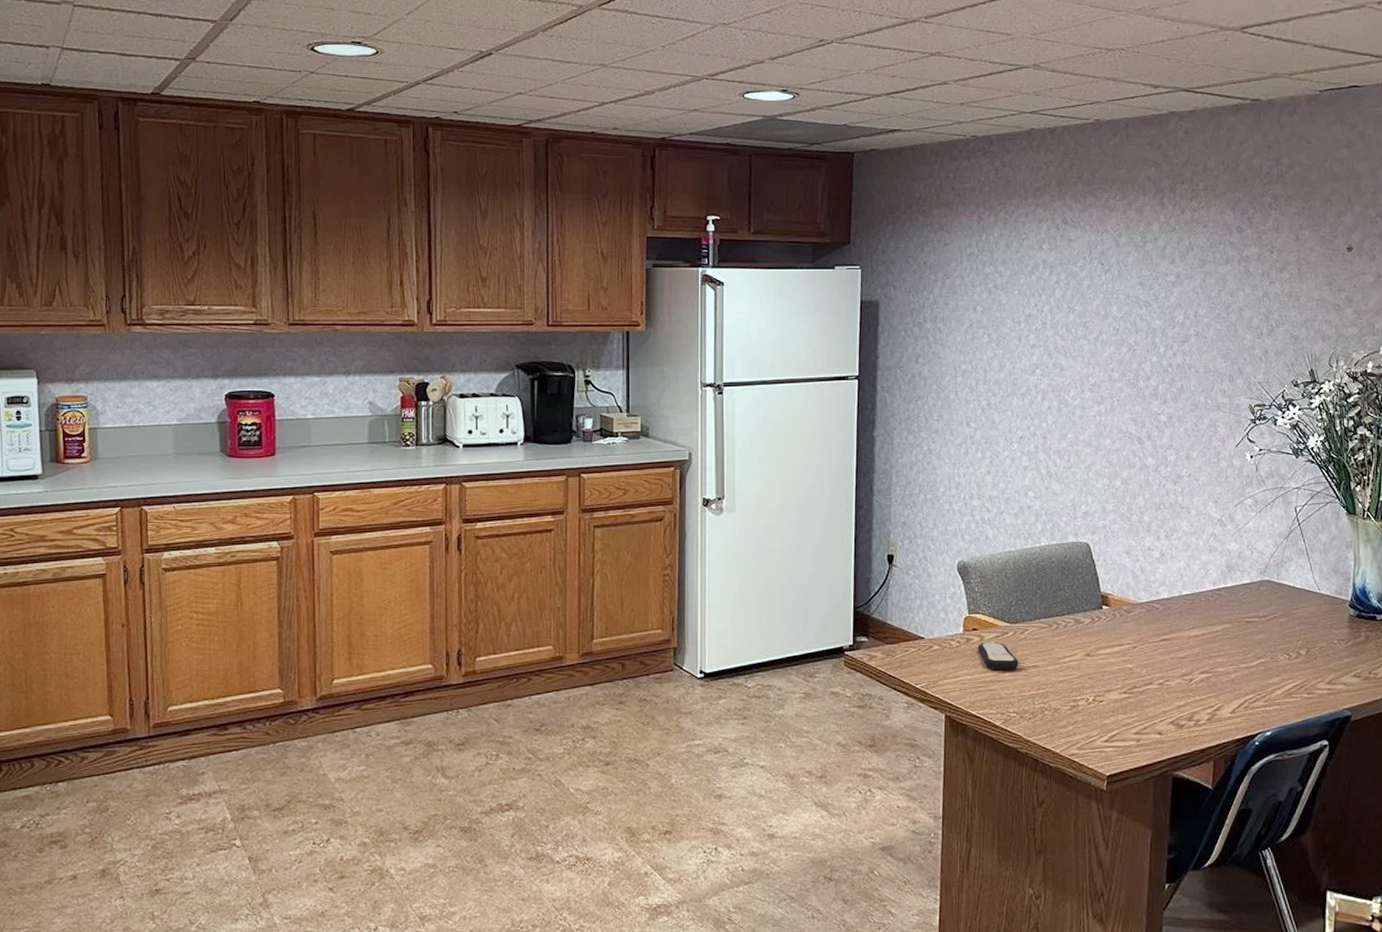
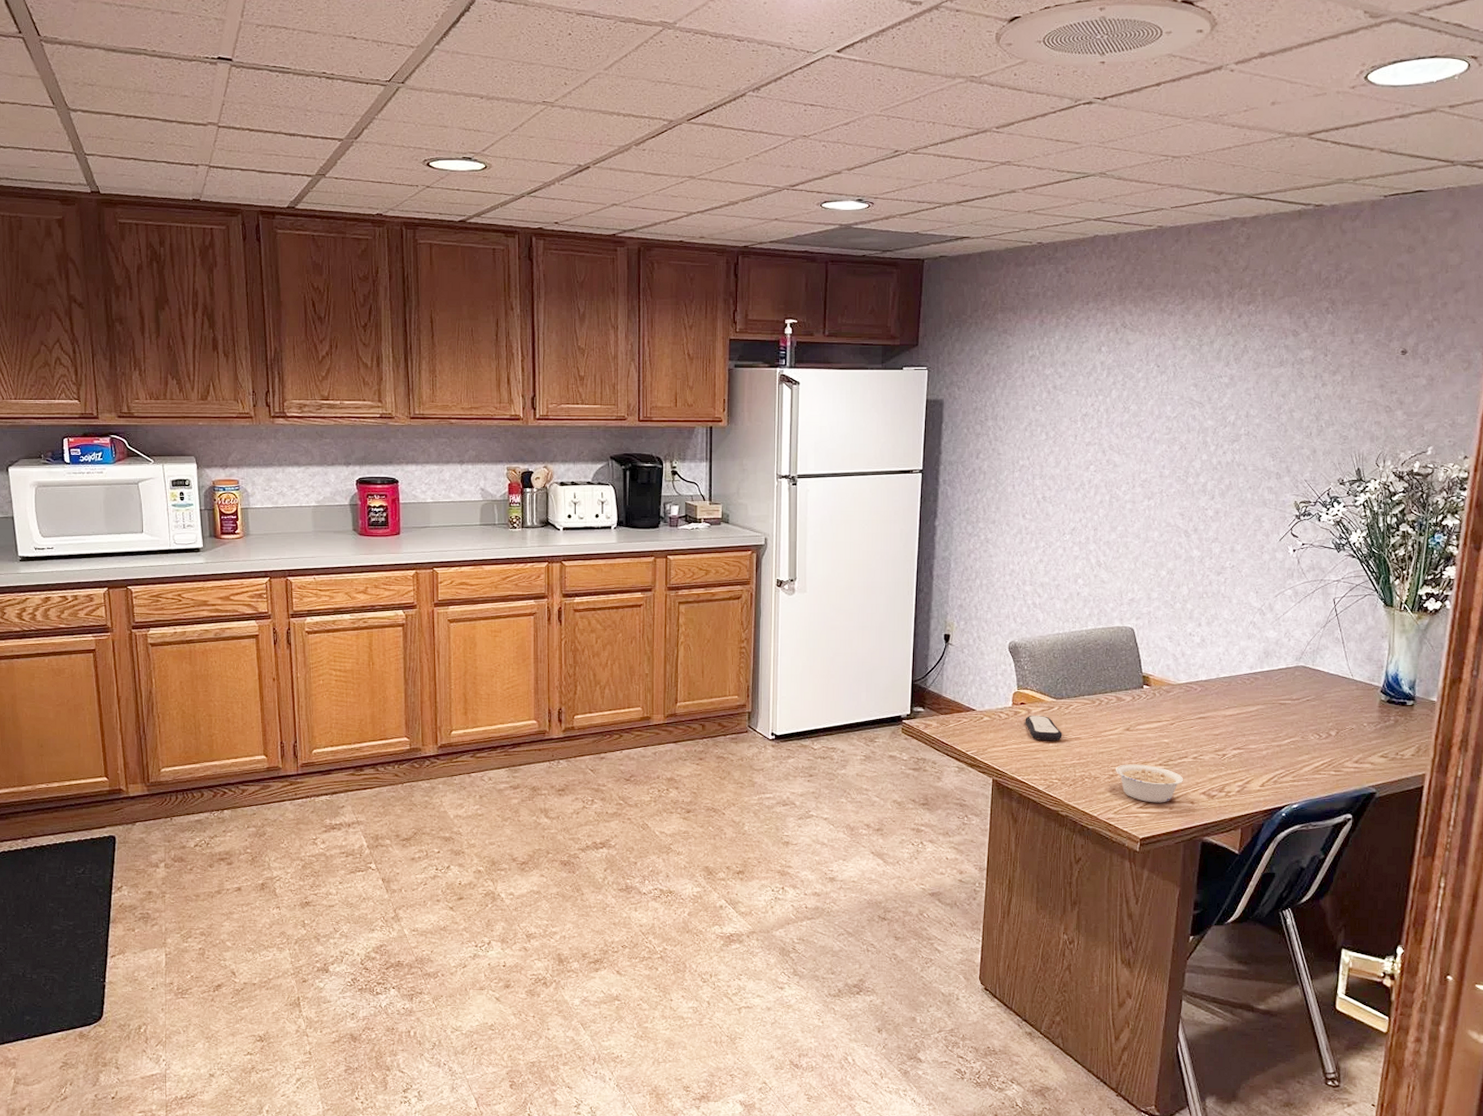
legume: none [1077,693,1150,736] -> present [1116,764,1184,803]

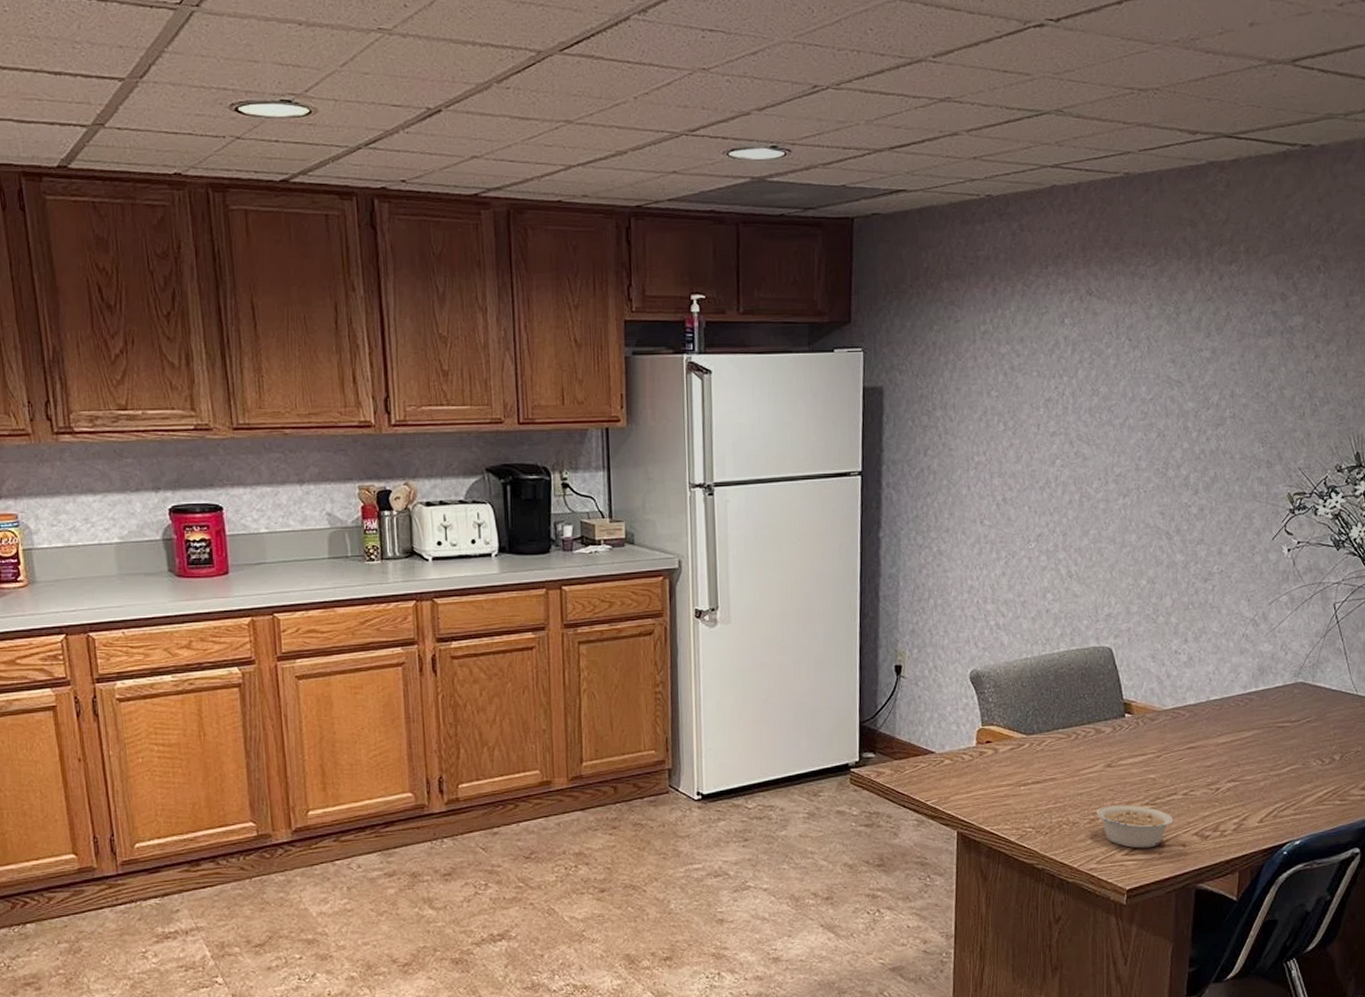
remote control: present [1025,716,1063,741] -> none [992,755,1035,784]

